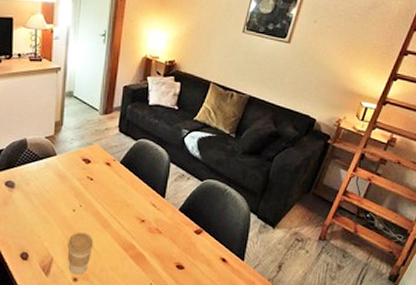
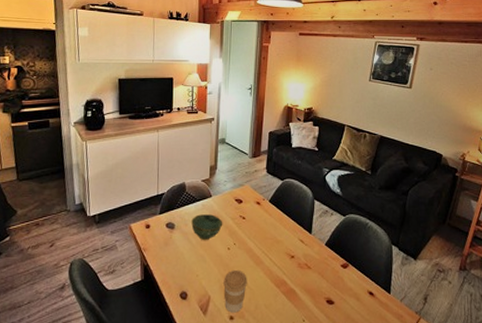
bowl: none [33,173,69,202] -> present [191,214,223,241]

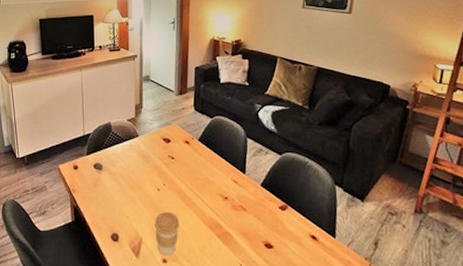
bowl: present [191,214,223,241] -> none [119,155,152,182]

